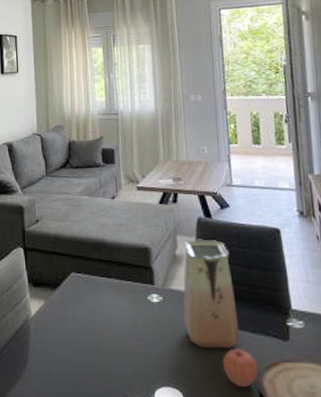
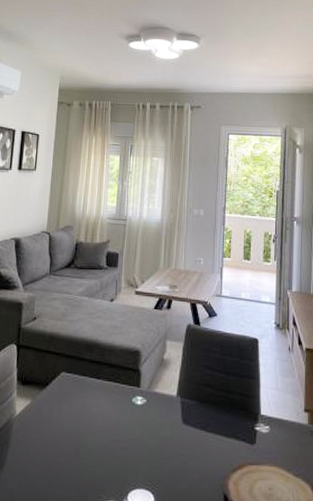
vase: present [183,239,240,348] -> none [164,344,213,451]
apple: present [222,348,259,388] -> none [194,451,226,490]

